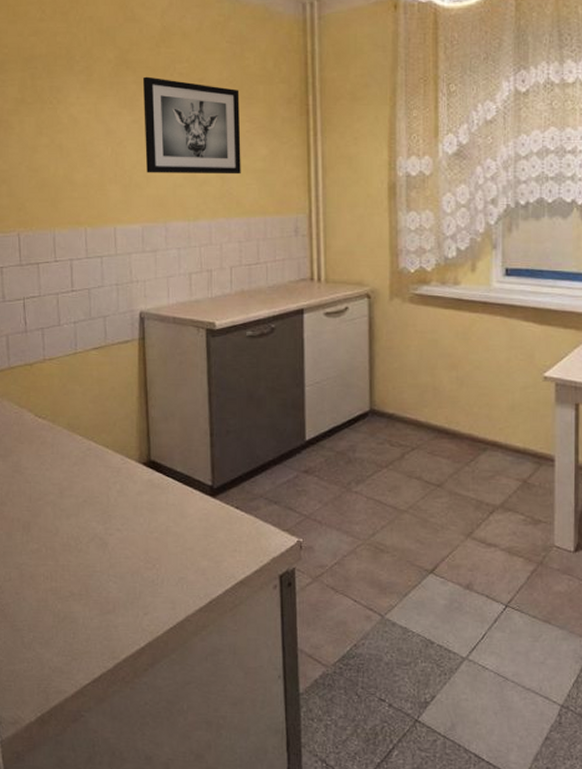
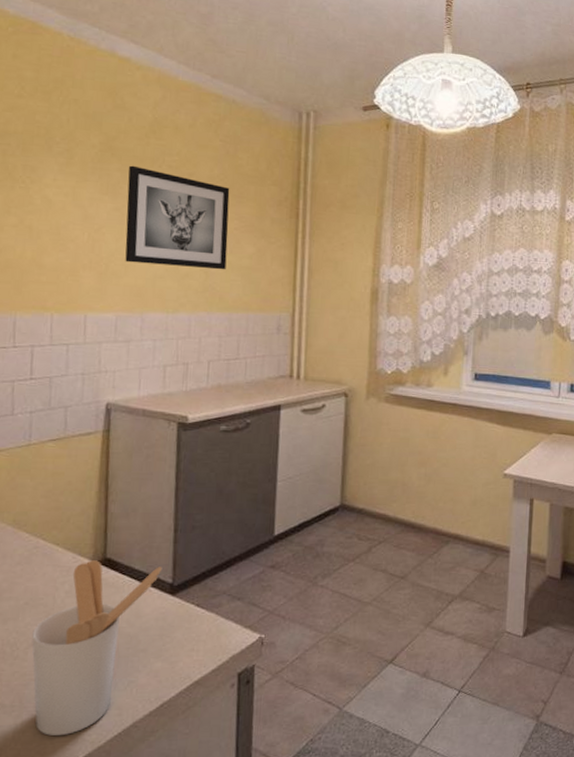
utensil holder: none [92,462,202,625] -> present [32,560,163,736]

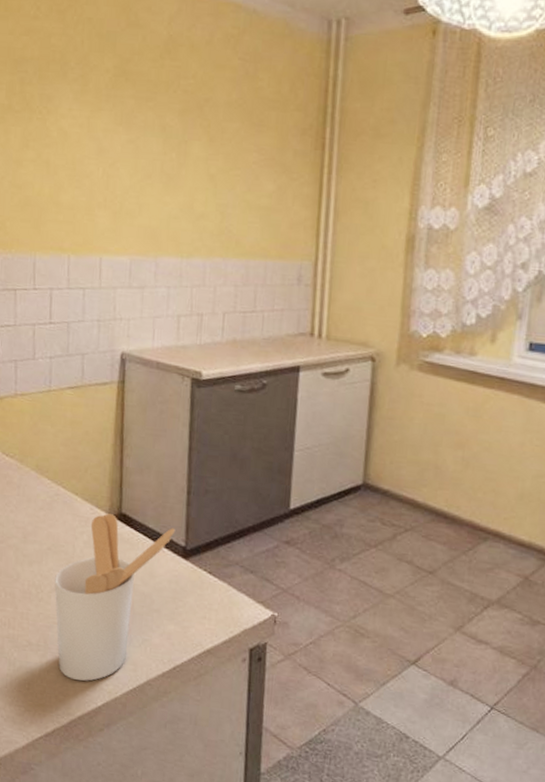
wall art: present [125,165,230,270] -> none [139,91,249,211]

